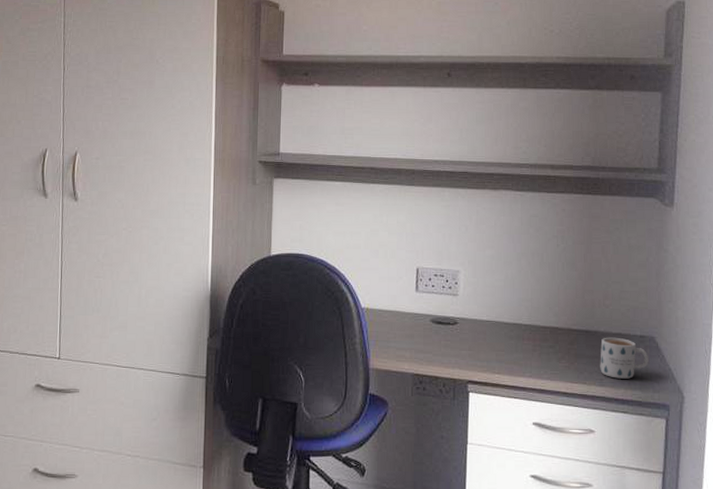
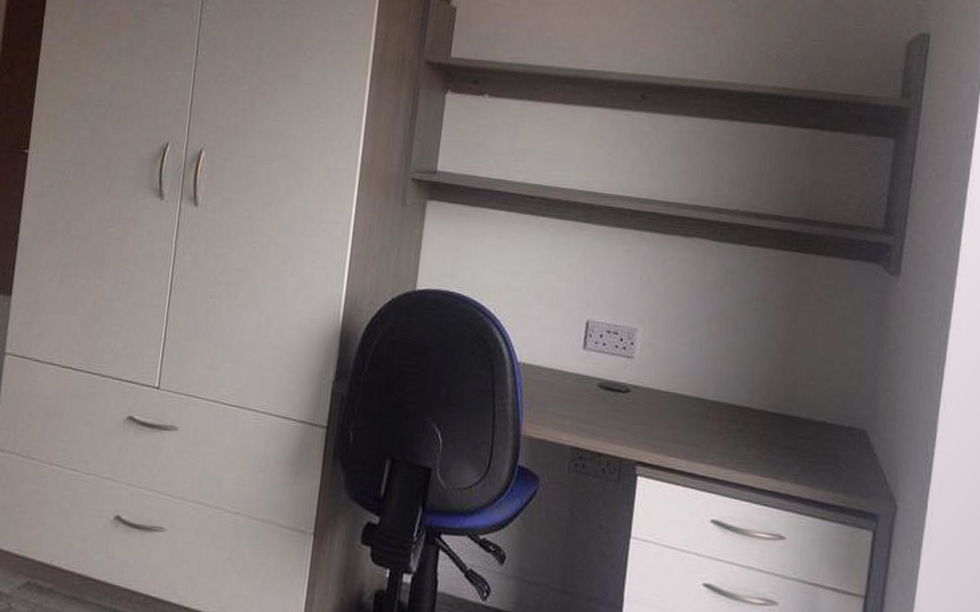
mug: present [600,337,649,379] -> none [797,425,857,479]

